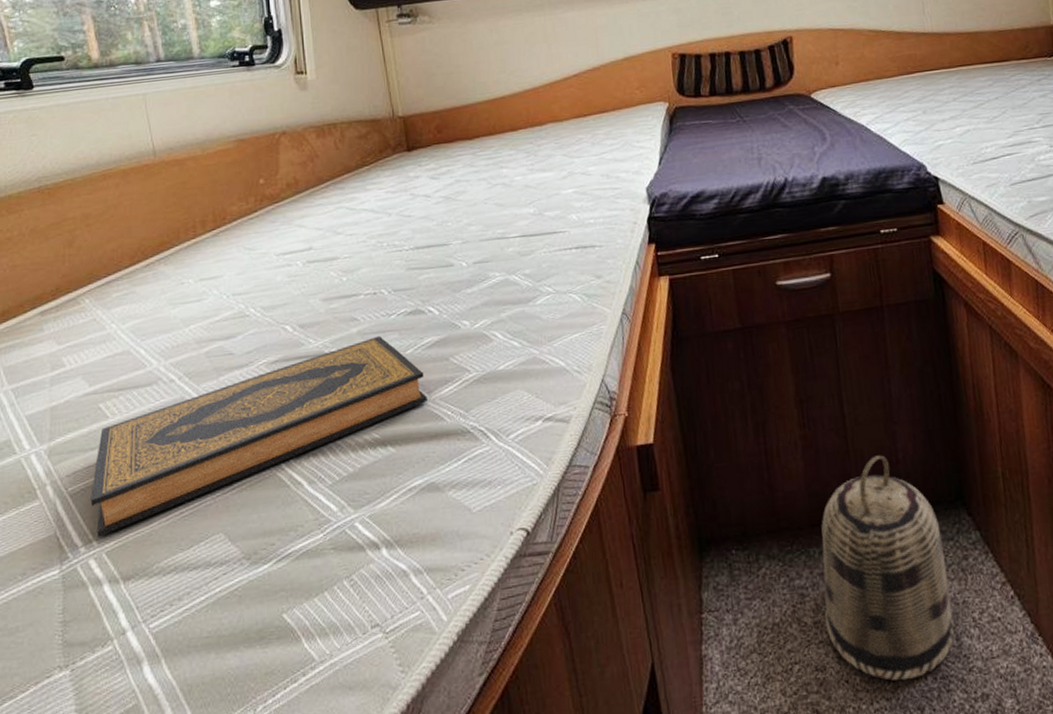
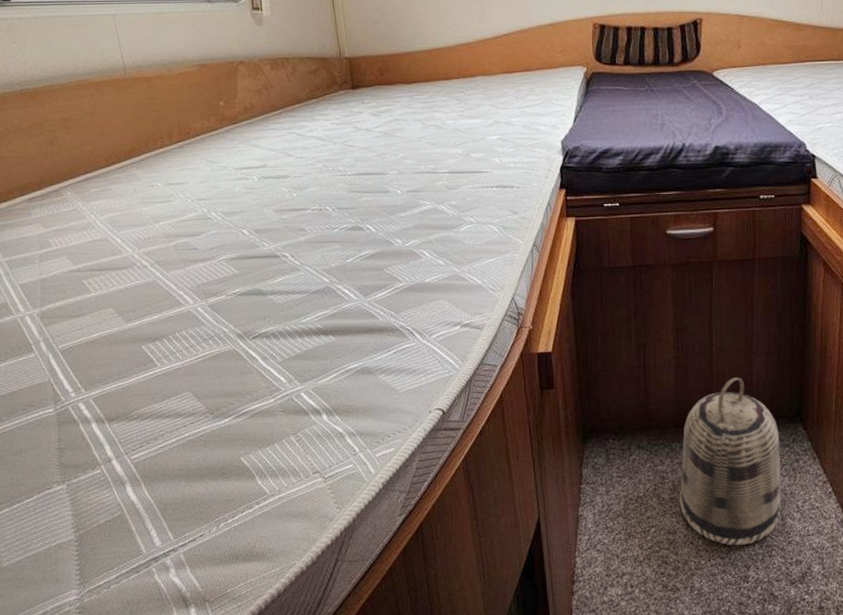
hardback book: present [90,335,427,537] -> none [78,245,364,386]

